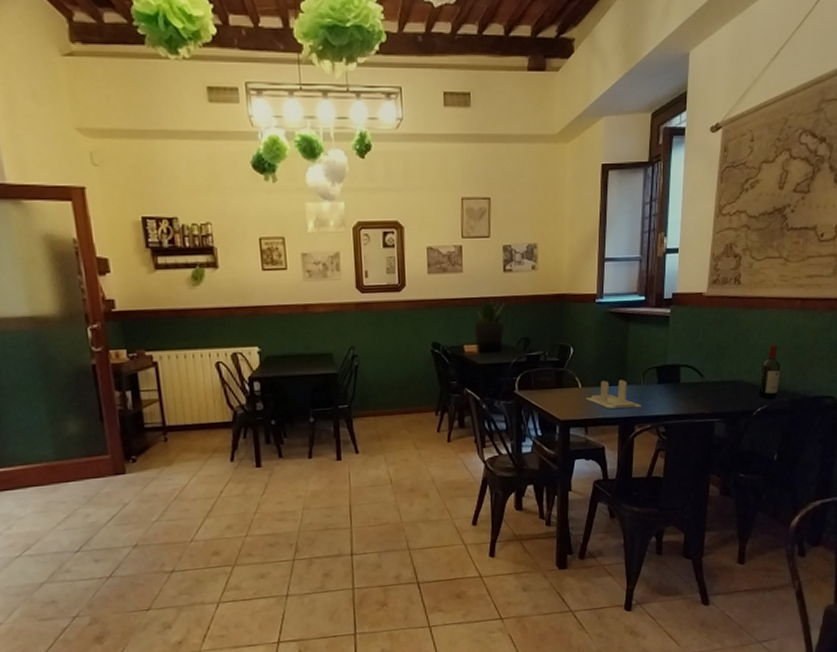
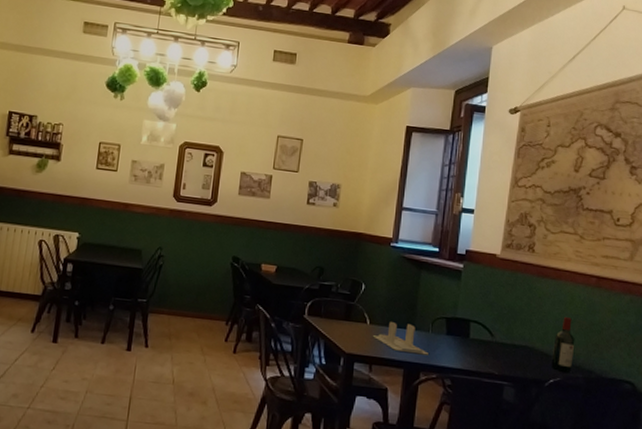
planter: present [474,296,505,353] -> none [272,222,304,276]

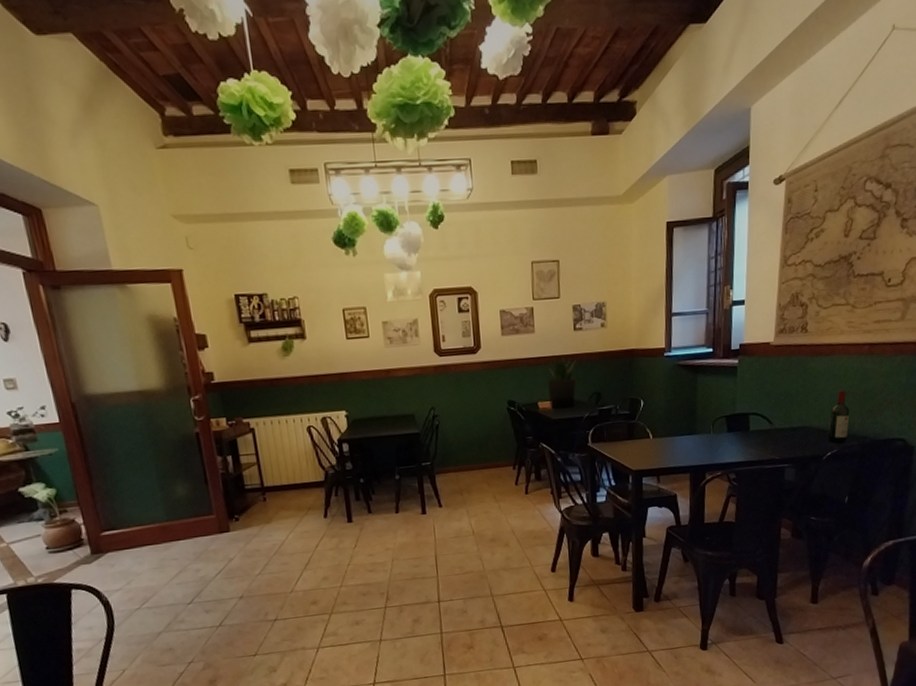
planter: none [272,222,304,276] -> present [547,354,577,409]
napkin holder: present [372,321,429,355] -> none [656,429,712,458]

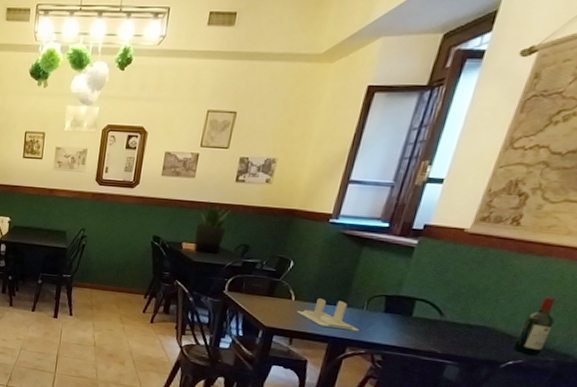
napkin holder: none [656,429,712,458] -> present [296,297,359,332]

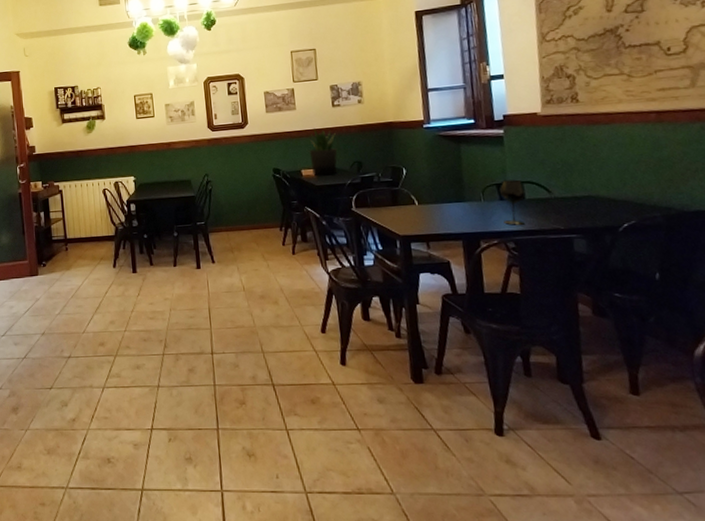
napkin holder: present [296,297,359,332] -> none [423,197,485,225]
wine glass: none [379,293,416,341] -> present [500,179,526,225]
wine bottle: present [513,296,556,357] -> none [620,158,647,215]

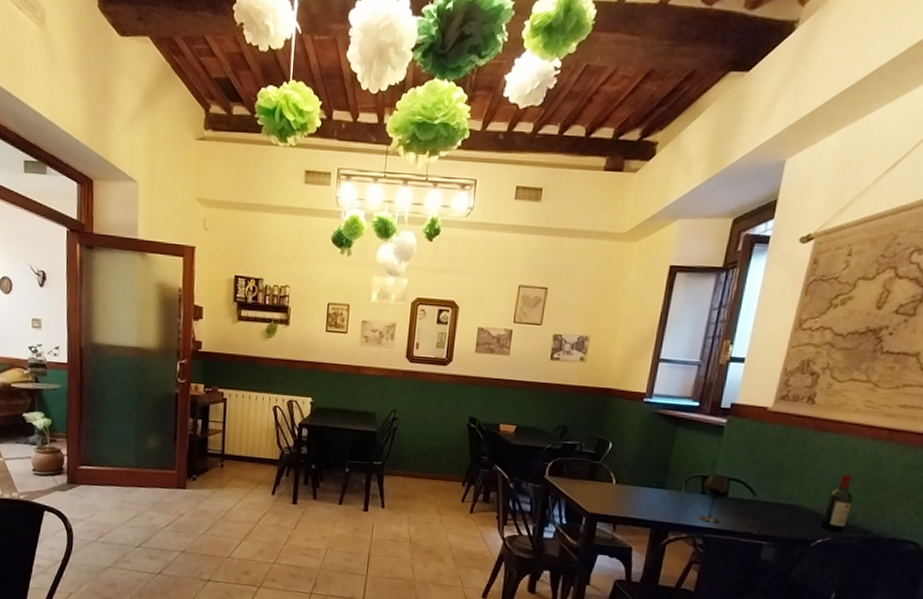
planter: present [309,128,338,176] -> none [511,379,547,436]
wine bottle: none [620,158,647,215] -> present [821,473,854,534]

